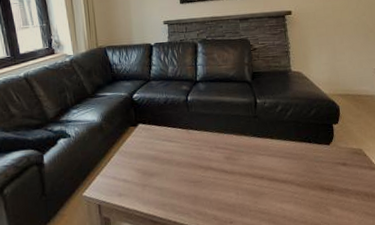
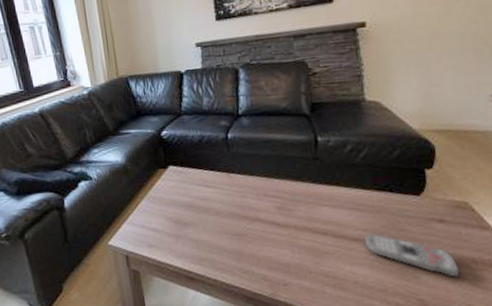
remote control: none [291,176,357,209] -> present [365,233,459,278]

